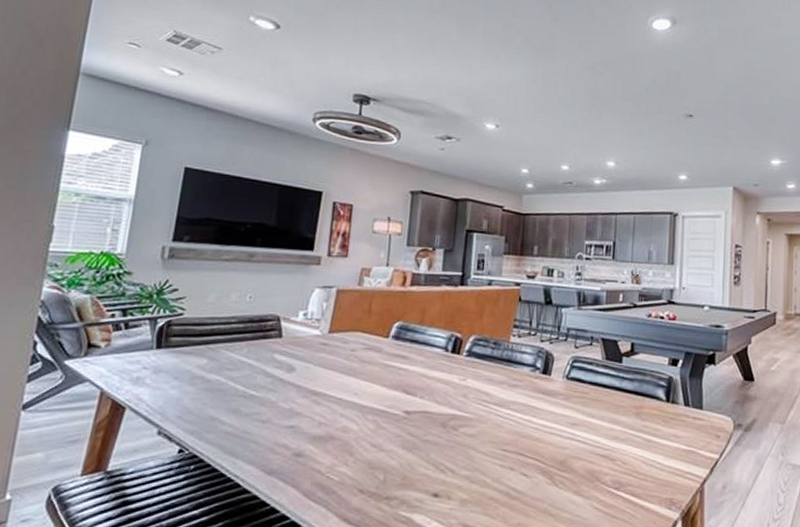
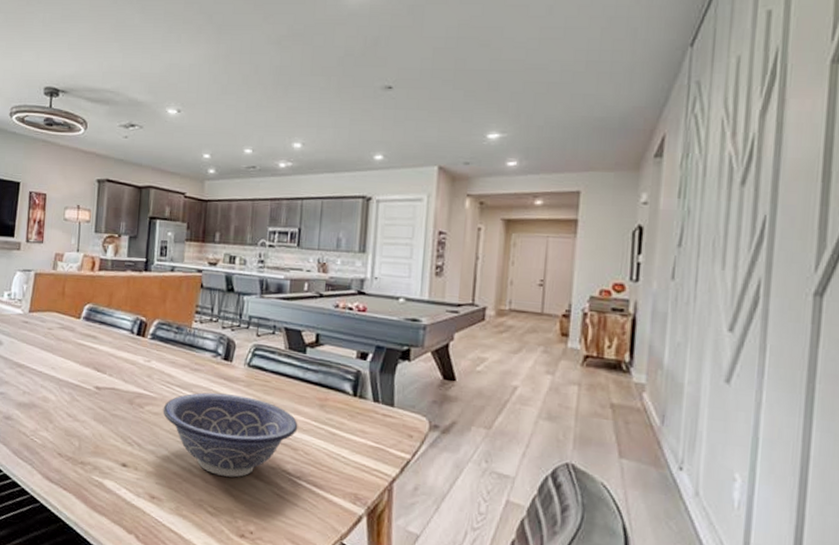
decorative bowl: none [478,408,616,496] -> present [162,392,298,478]

